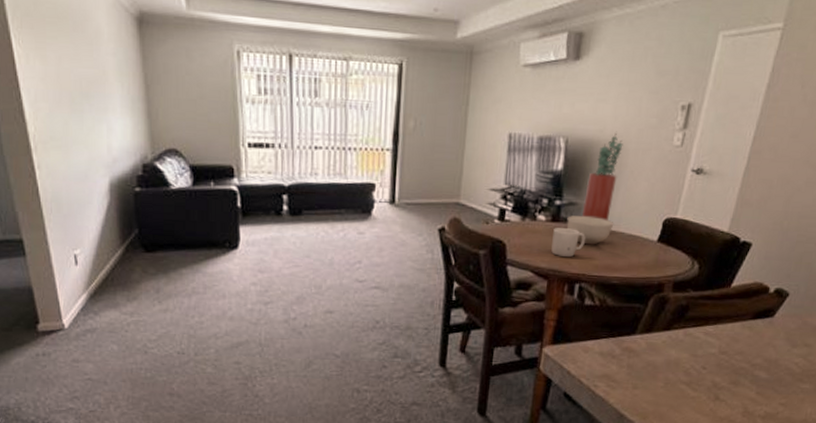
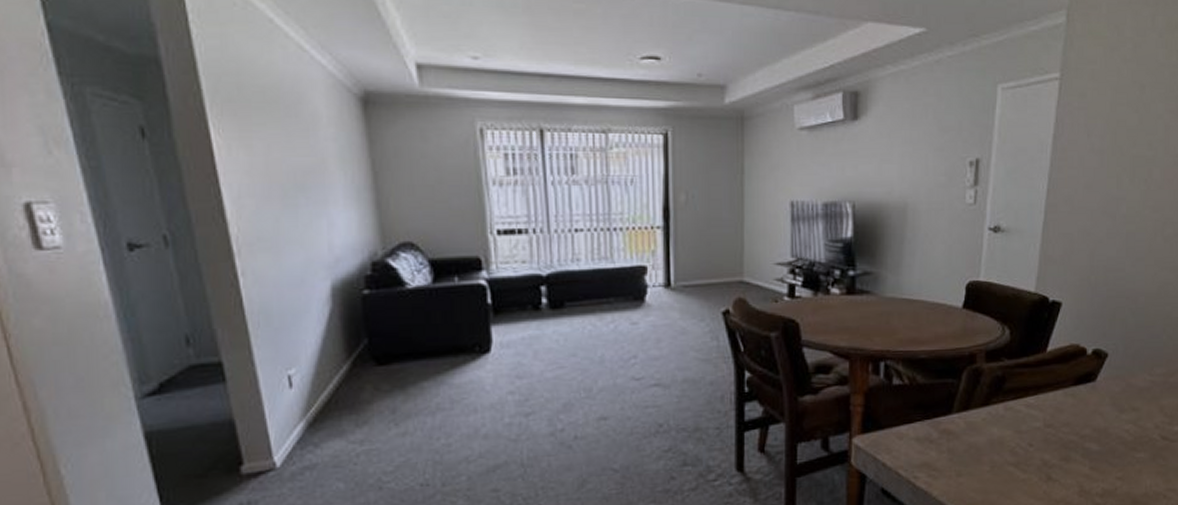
mug: present [551,228,585,258] -> none [850,301,885,334]
bowl: present [566,215,614,245] -> none [863,285,914,317]
vase: present [581,133,624,220] -> none [878,195,914,289]

